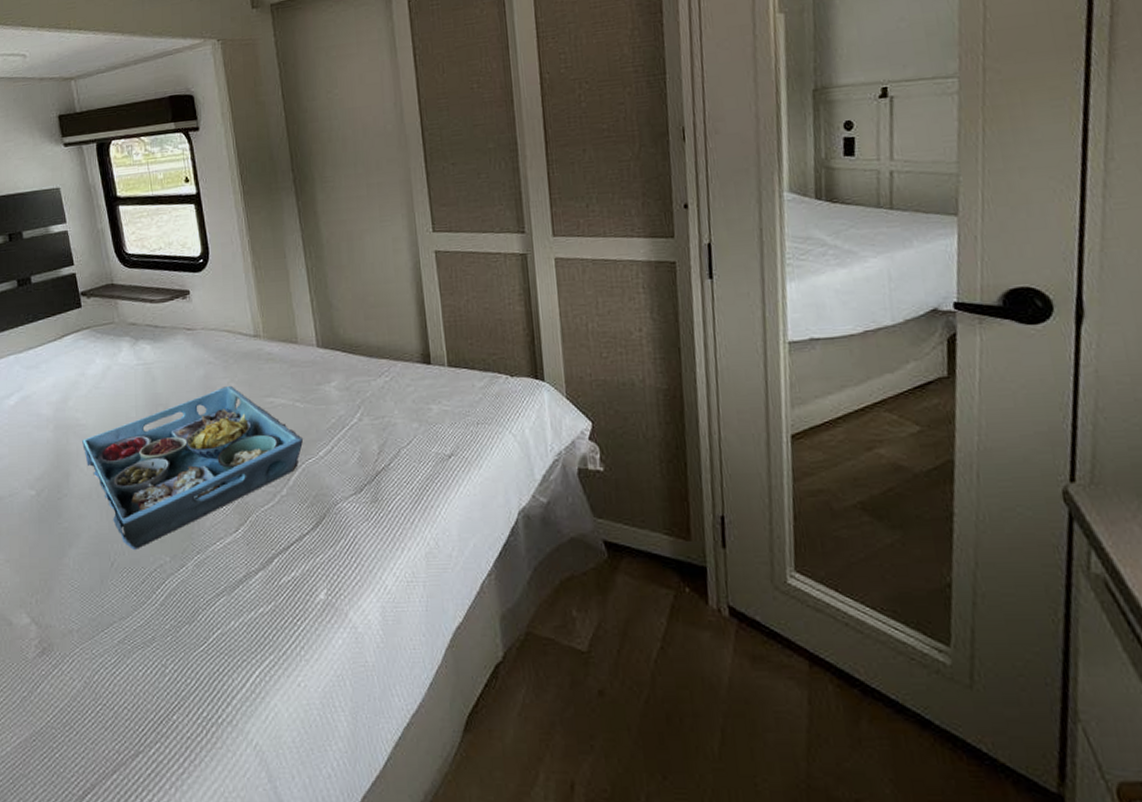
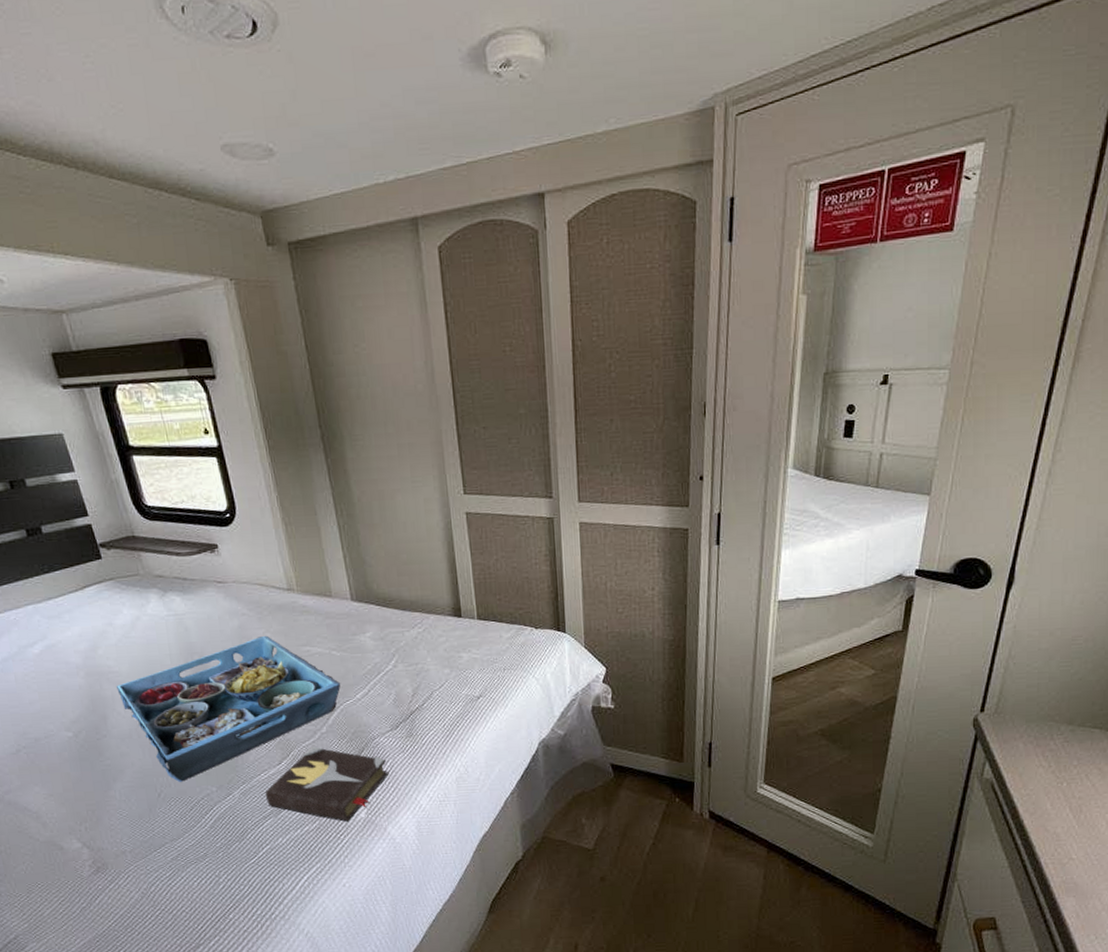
hardback book: none [219,511,351,604] -> present [265,746,388,822]

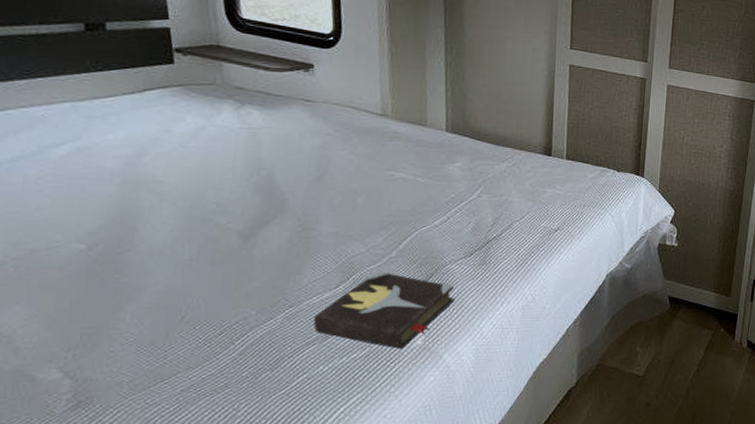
serving tray: present [117,635,340,782] -> none [157,157,419,304]

